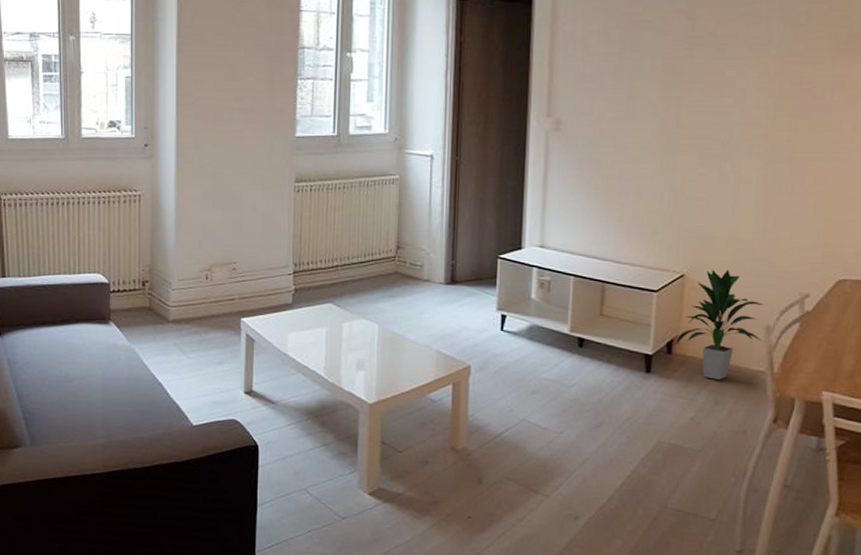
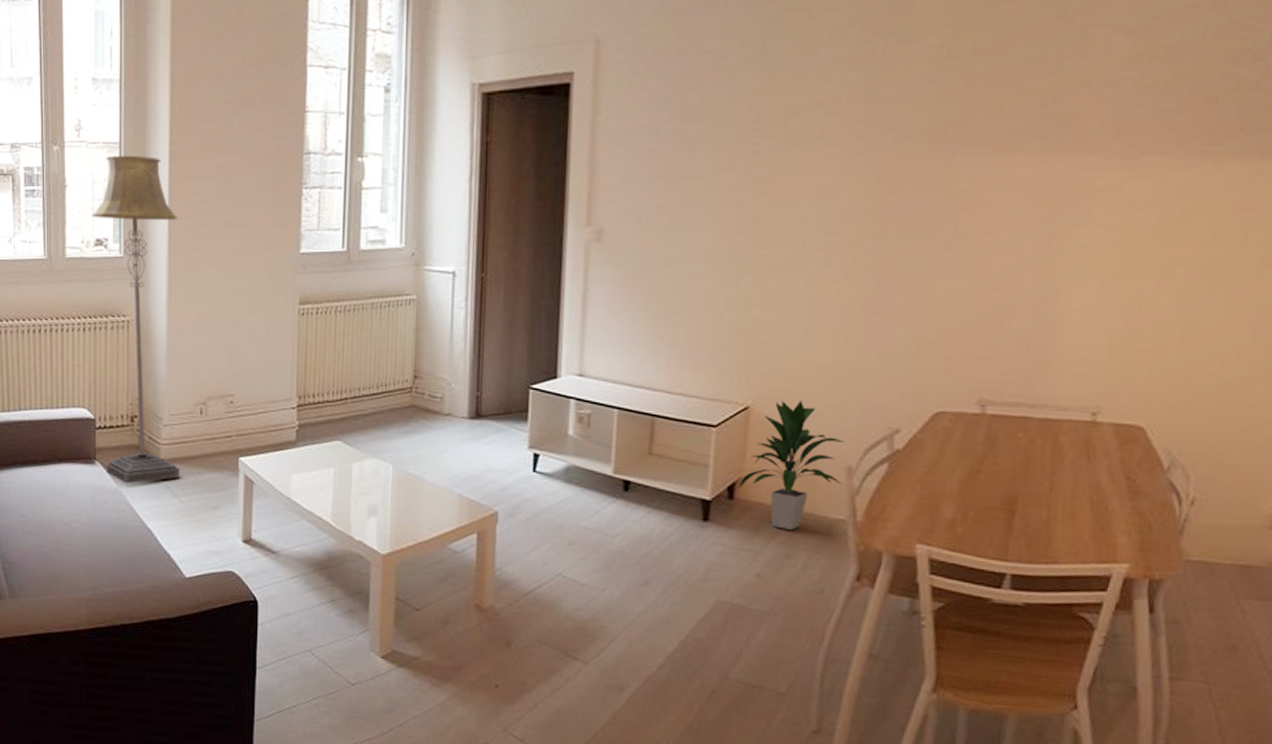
floor lamp: none [105,45,187,342] -> present [91,155,180,484]

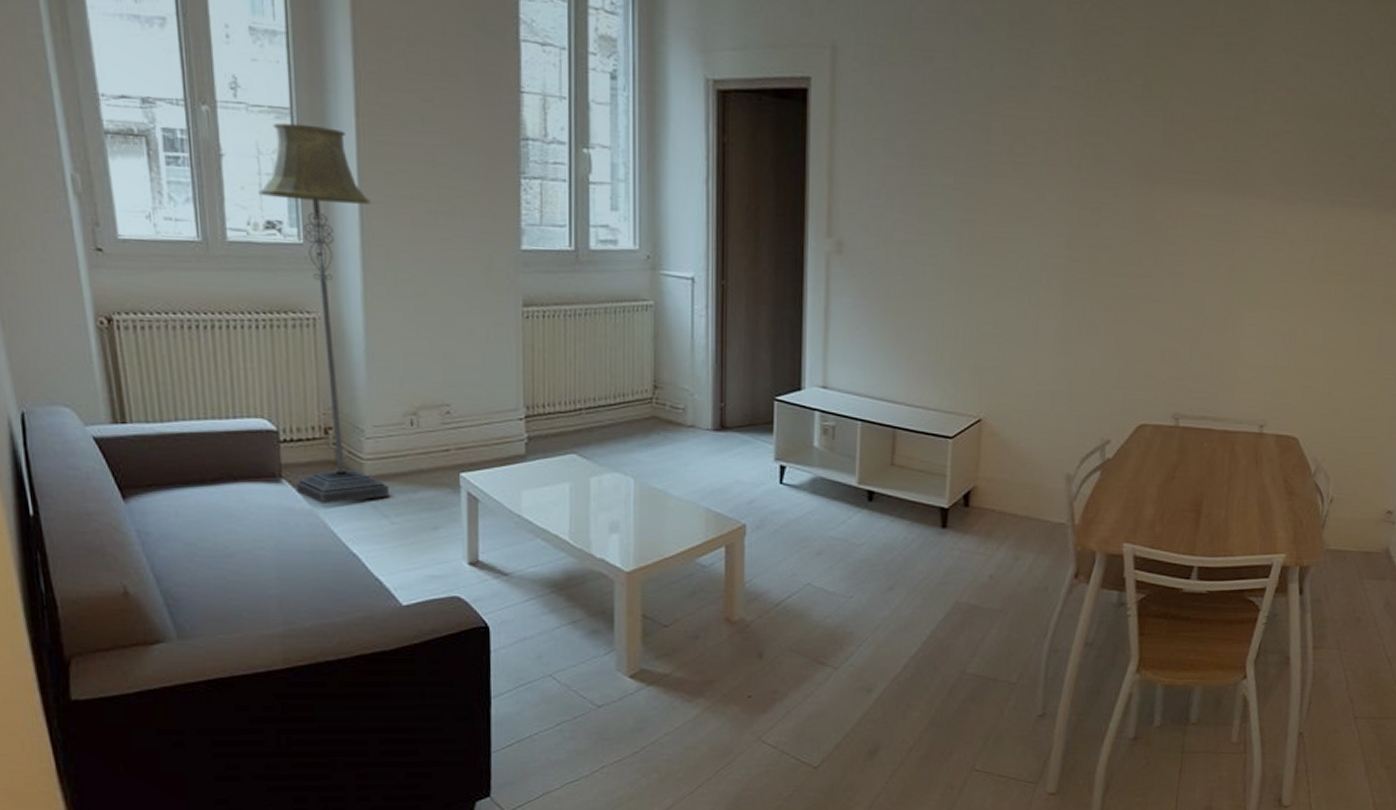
indoor plant: present [738,400,845,530] -> none [973,413,1065,534]

